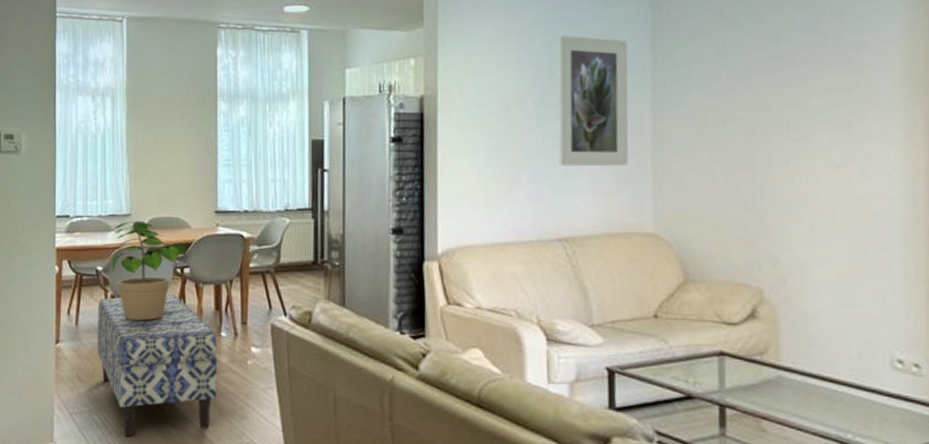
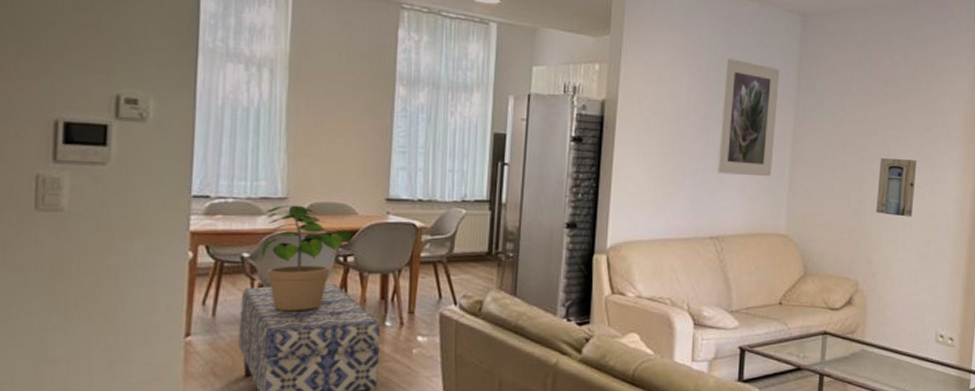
wall art: none [777,132,835,206] -> present [875,157,917,217]

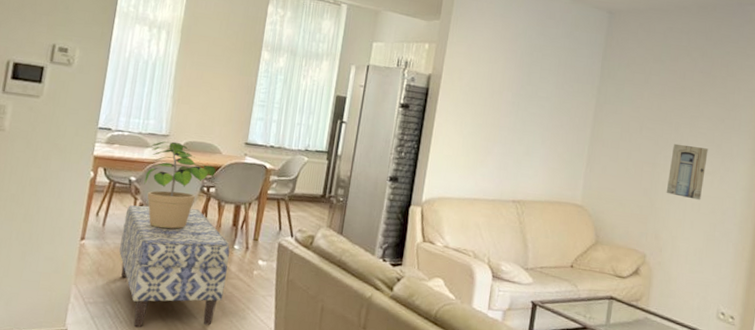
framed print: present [716,57,779,177] -> none [522,45,586,152]

